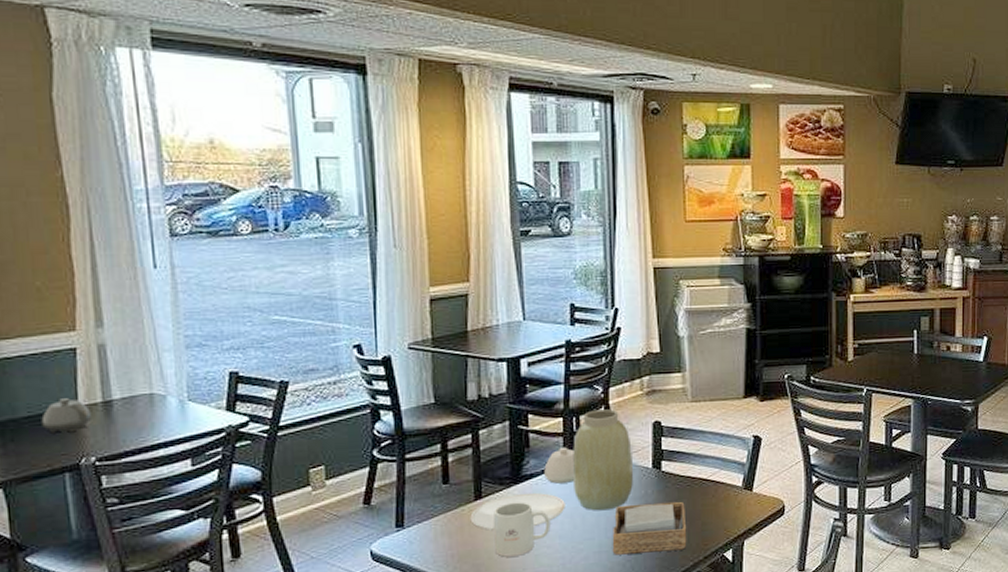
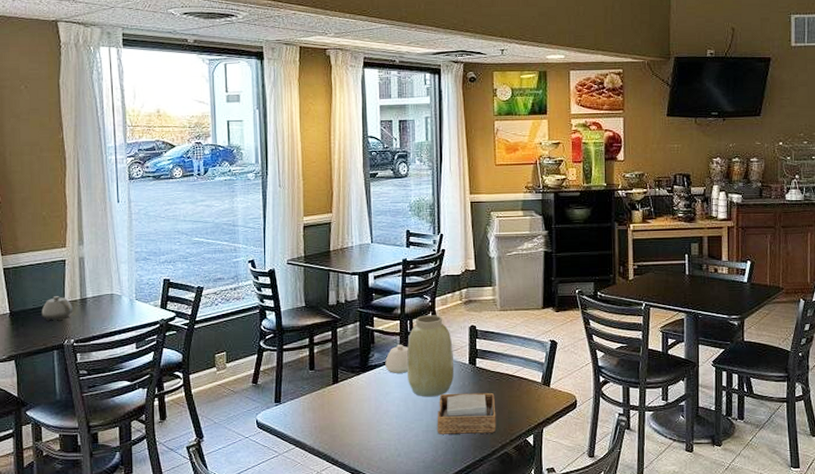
plate: present [470,492,565,531] -> none [329,380,401,409]
mug: present [492,502,551,557] -> none [346,387,389,431]

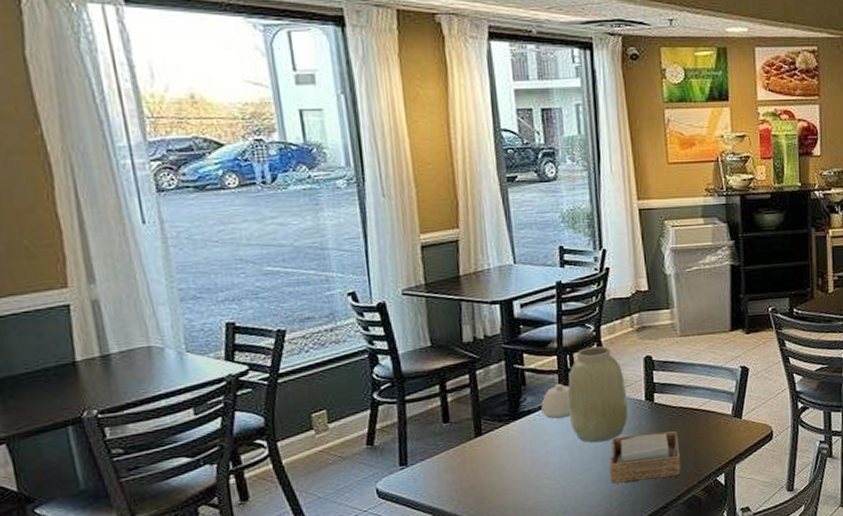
sugar bowl: present [41,296,73,321] -> none [39,354,92,389]

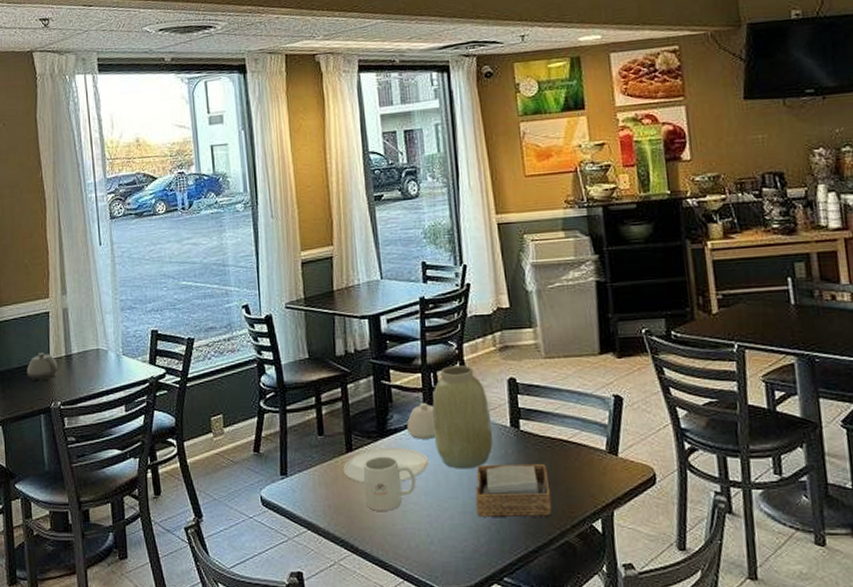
sugar bowl: none [39,354,92,389] -> present [26,353,59,381]
plate: none [471,427,563,465] -> present [343,447,429,483]
mug: none [493,437,550,490] -> present [363,456,416,511]

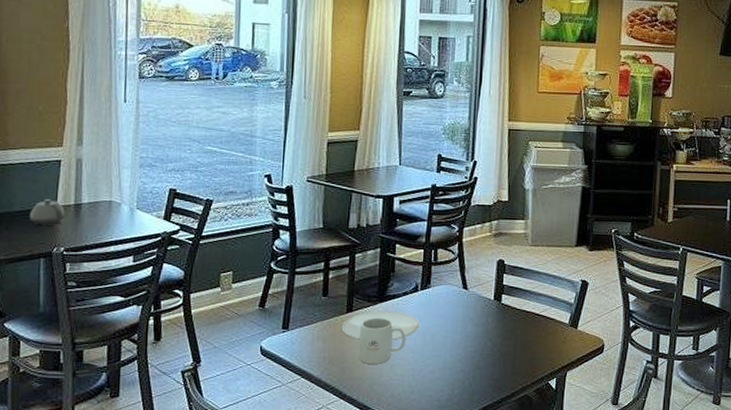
sugar bowl: present [407,402,435,439] -> none [404,274,431,306]
vase: present [432,365,493,469] -> none [427,245,479,333]
napkin holder: present [475,463,553,517] -> none [454,329,519,374]

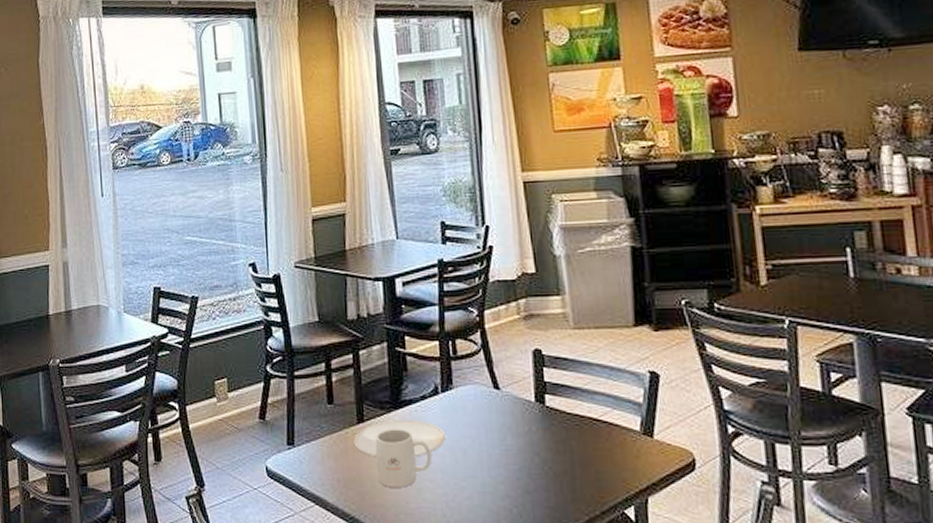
sugar bowl: present [29,199,66,227] -> none [25,308,58,337]

